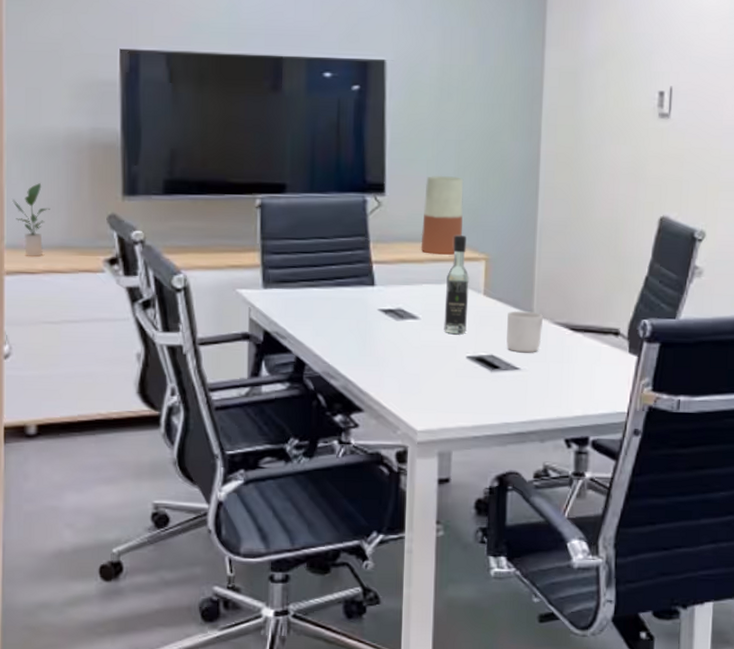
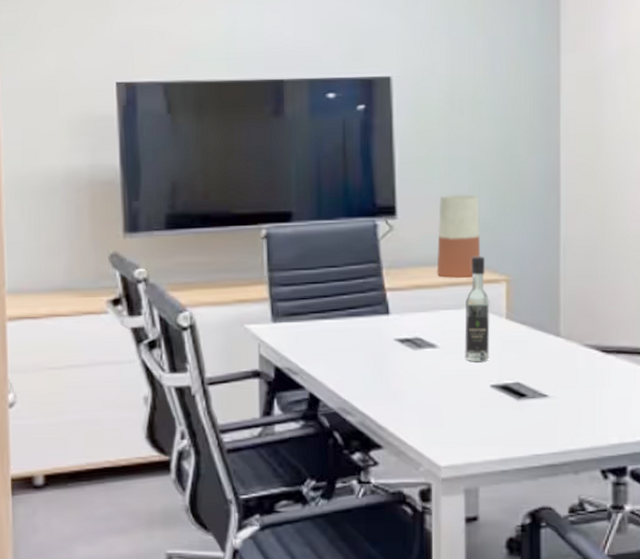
potted plant: present [12,183,51,257] -> none [12,225,51,301]
mug: present [506,311,543,353] -> none [533,334,571,379]

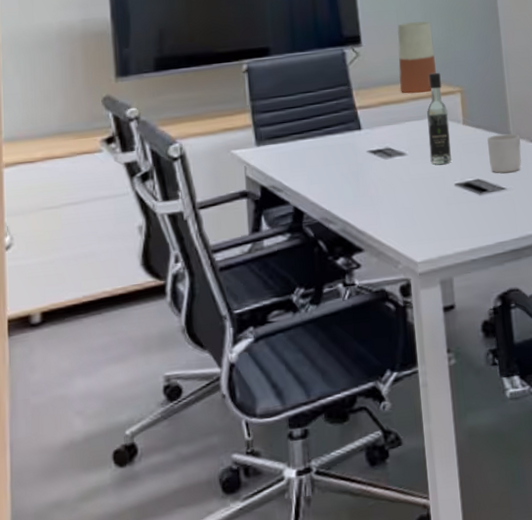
mug: none [533,334,571,379] -> present [487,133,522,173]

